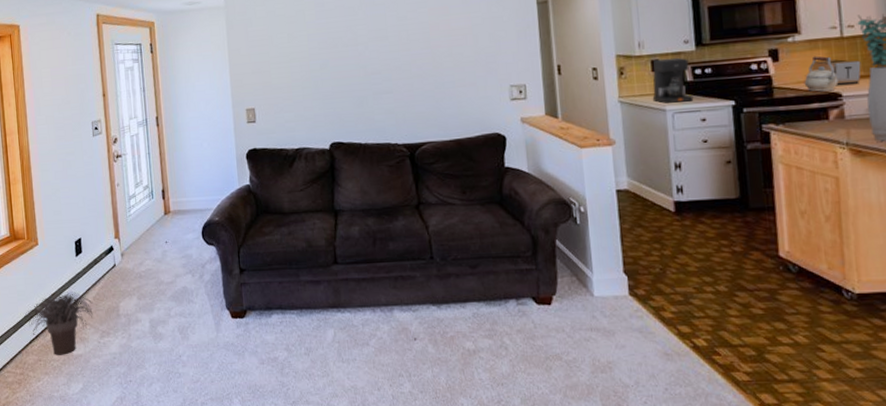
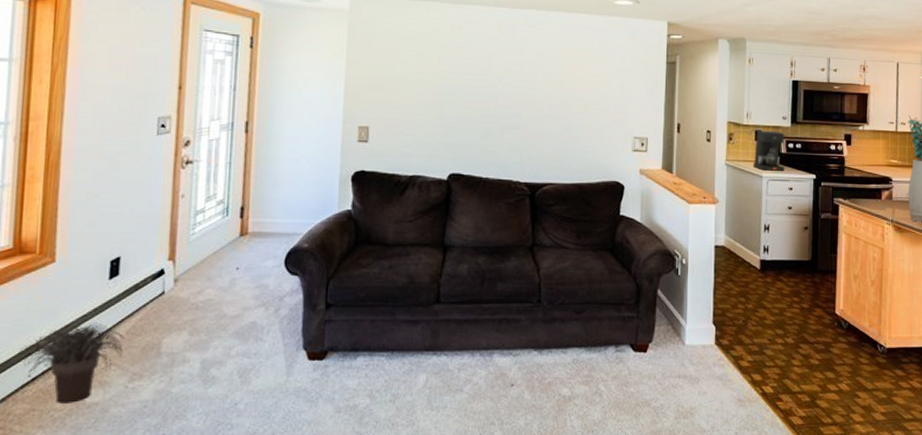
kettle: present [804,56,839,92] -> none [867,144,891,175]
toaster: present [812,59,861,86] -> none [874,148,907,172]

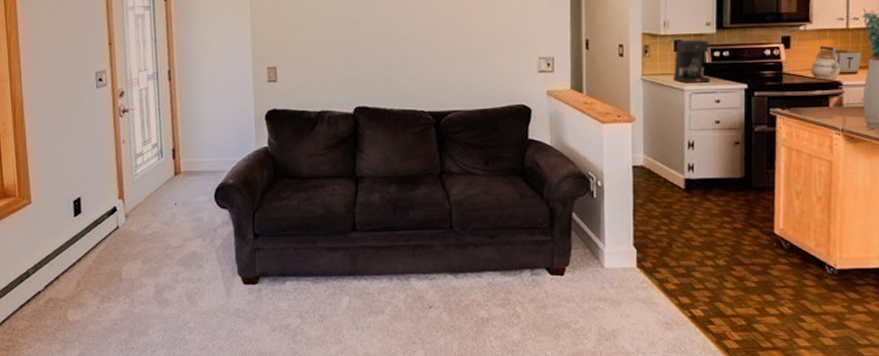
potted plant: present [18,323,125,403] -> none [14,254,93,321]
kettle: none [867,144,891,175] -> present [810,45,841,80]
toaster: none [874,148,907,172] -> present [819,49,861,75]

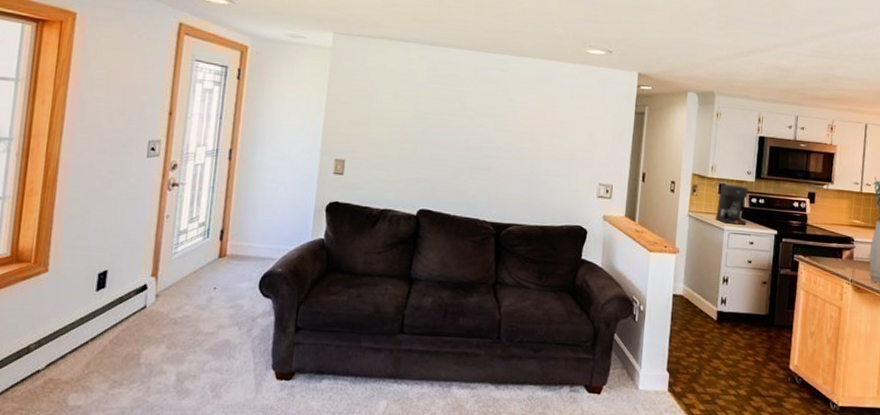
kettle: present [810,45,841,80] -> none [829,204,854,235]
toaster: present [819,49,861,75] -> none [837,207,871,233]

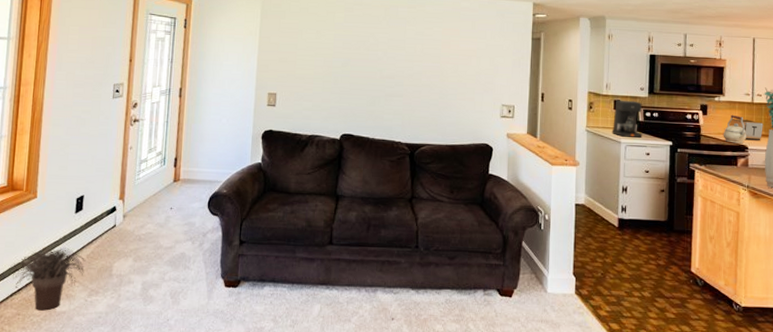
potted plant: none [10,331,108,405] -> present [9,247,86,311]
kettle: none [829,204,854,235] -> present [723,114,747,144]
toaster: none [837,207,871,233] -> present [729,118,763,141]

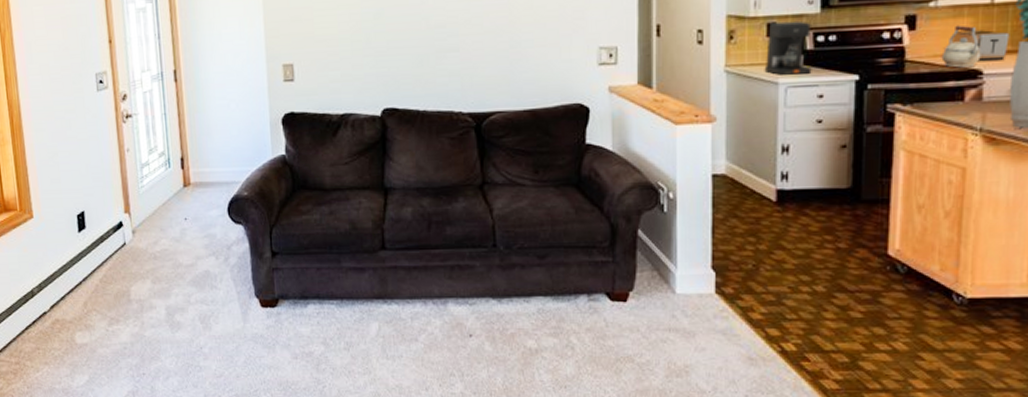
potted plant: present [9,247,86,311] -> none [18,272,100,344]

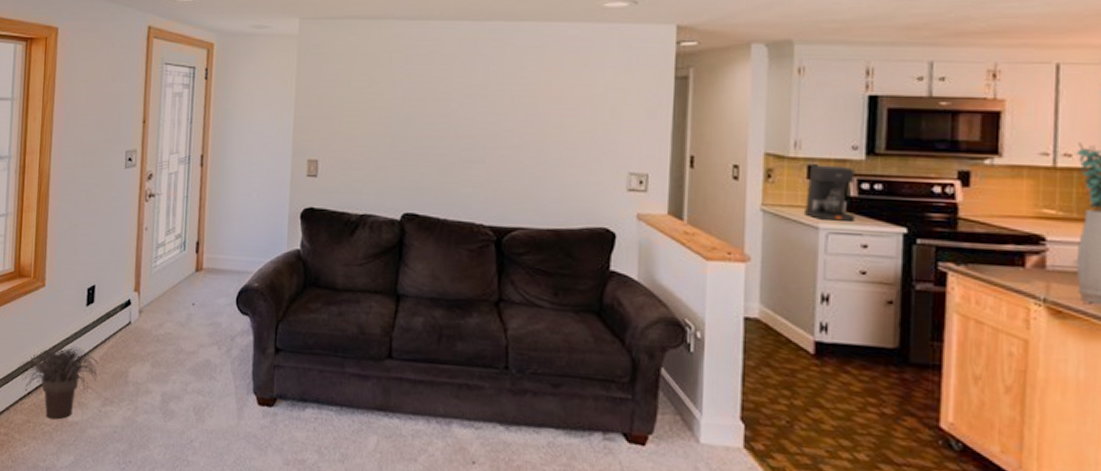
potted plant: none [18,272,100,344] -> present [18,346,99,420]
kettle: present [941,25,981,68] -> none [998,186,1043,232]
toaster: present [953,30,1010,62] -> none [1011,191,1075,229]

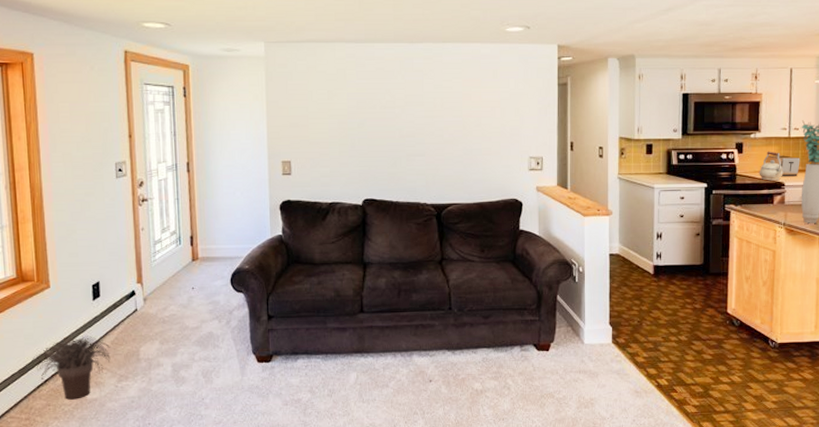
coffee maker: present [803,164,855,223] -> none [644,143,676,183]
kettle: none [998,186,1043,232] -> present [759,151,783,181]
toaster: none [1011,191,1075,229] -> present [766,154,800,177]

